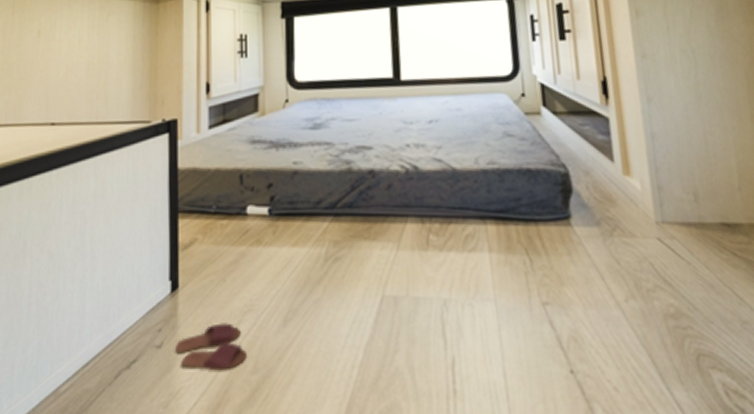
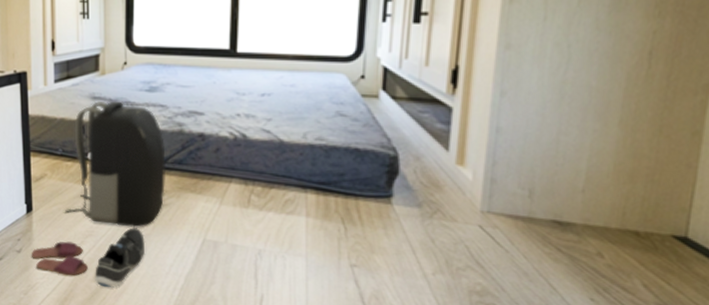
backpack: none [219,143,336,293] -> present [65,101,166,226]
shoe: none [255,291,315,380] -> present [95,226,145,288]

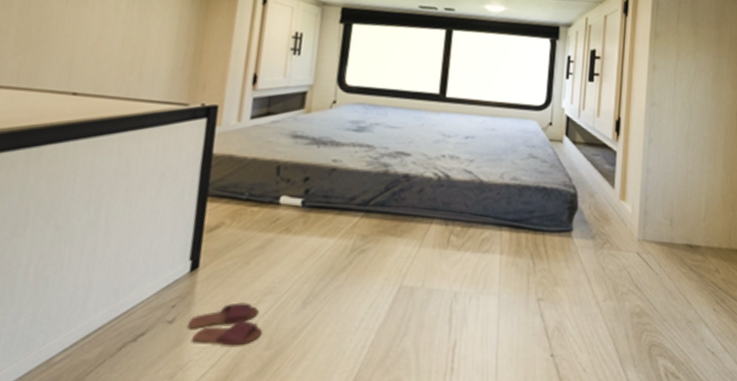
backpack: present [65,101,166,226] -> none [242,140,368,278]
shoe: present [95,226,145,288] -> none [269,278,336,355]

